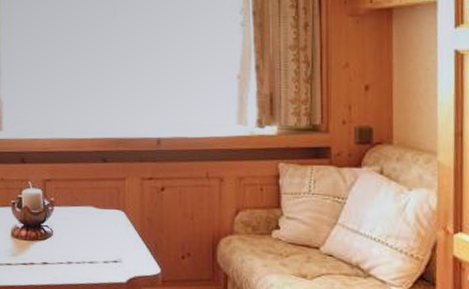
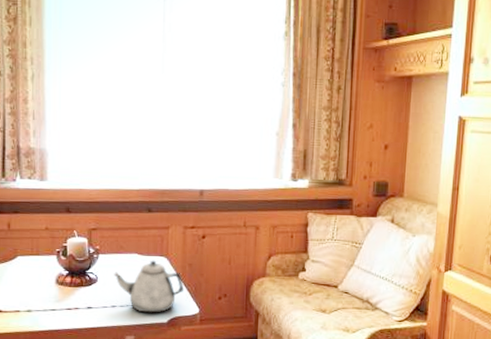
teapot: none [69,213,143,272] -> present [114,260,184,313]

